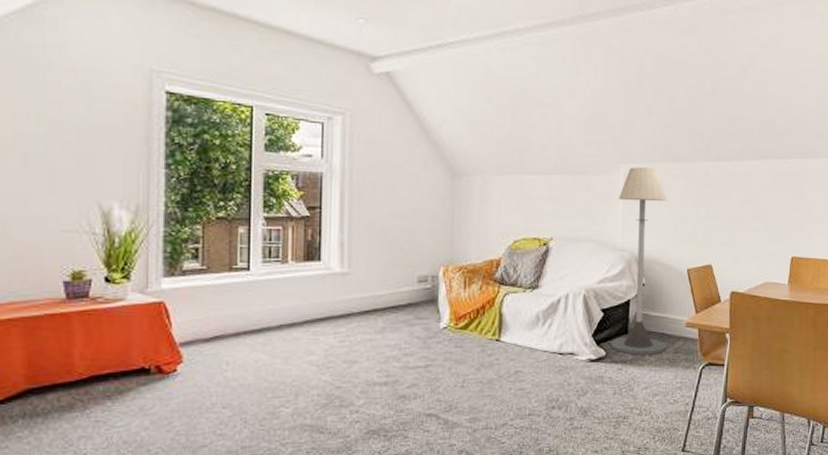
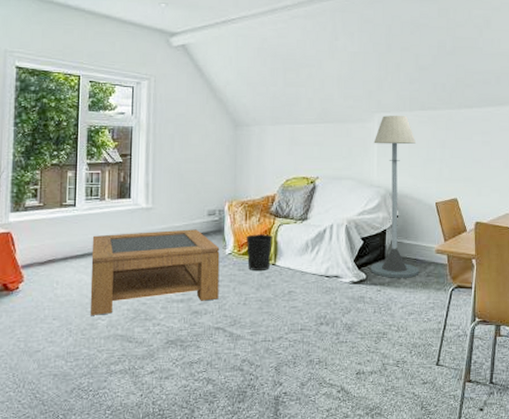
coffee table: none [270,299,433,402] -> present [90,229,220,315]
wastebasket: none [464,305,497,349] -> present [245,234,273,272]

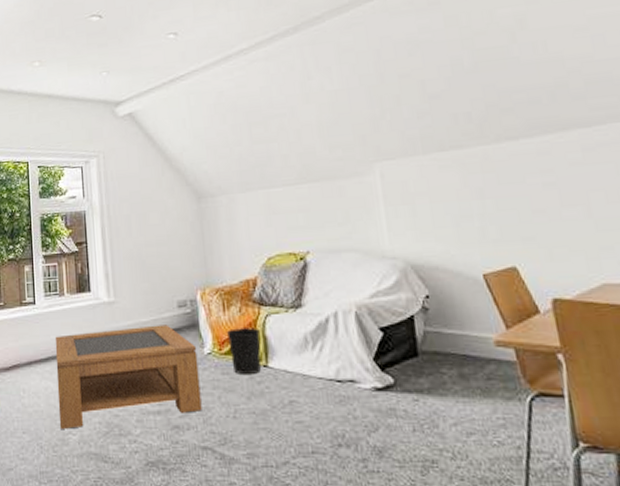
floor lamp: present [370,116,420,278] -> none [377,162,475,383]

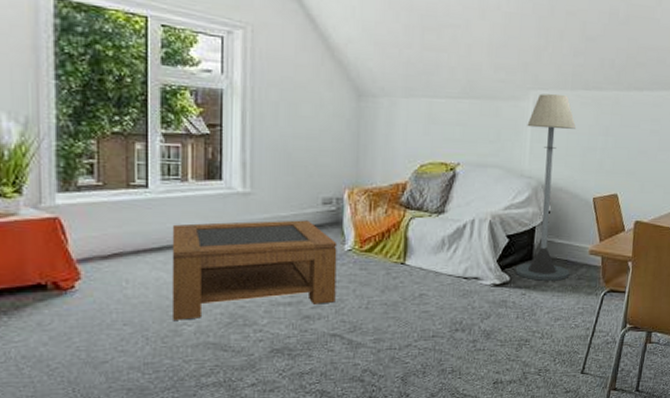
wastebasket: present [226,328,262,376] -> none [369,228,402,271]
floor lamp: none [377,162,475,383] -> present [515,93,576,281]

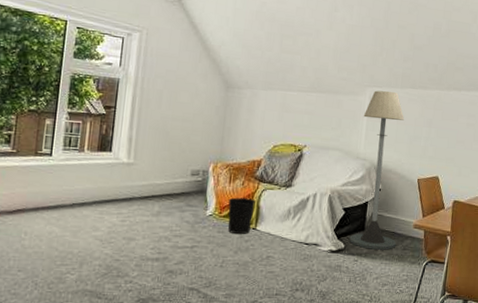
coffee table: present [172,220,337,320] -> none [59,187,201,269]
wastebasket: none [369,228,402,271] -> present [228,197,256,235]

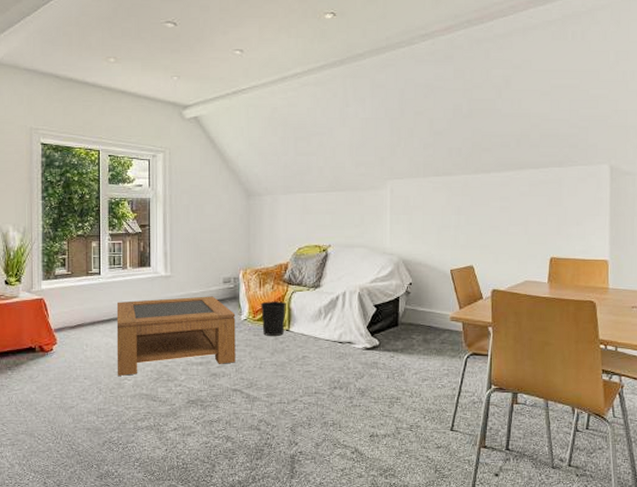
coffee table: none [59,187,201,269] -> present [116,296,236,376]
floor lamp: present [349,90,404,250] -> none [383,182,434,345]

